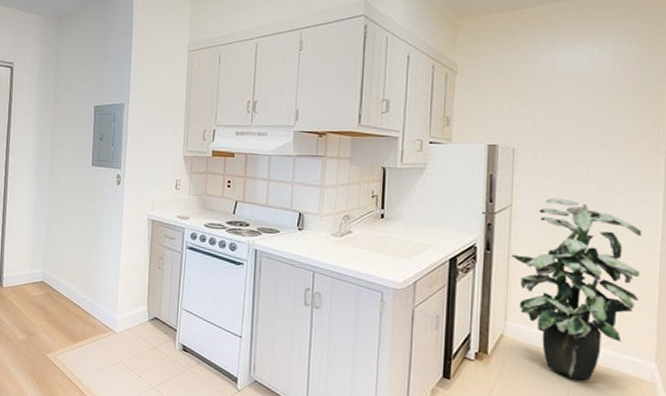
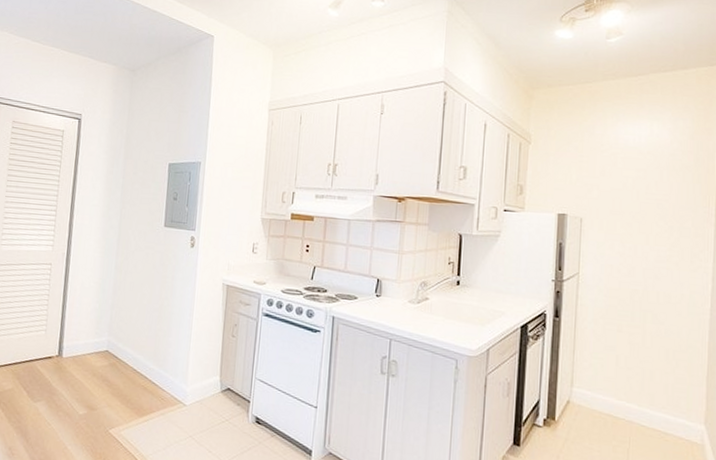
indoor plant: present [511,198,642,381] -> none [577,266,694,445]

